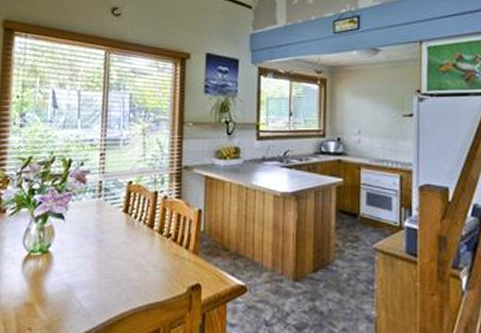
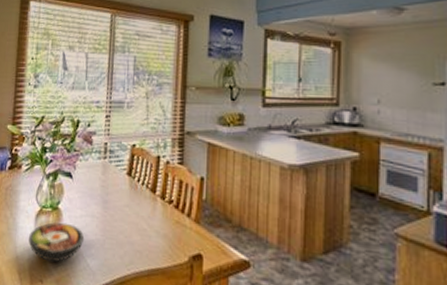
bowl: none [14,265,78,308] -> present [28,222,85,263]

